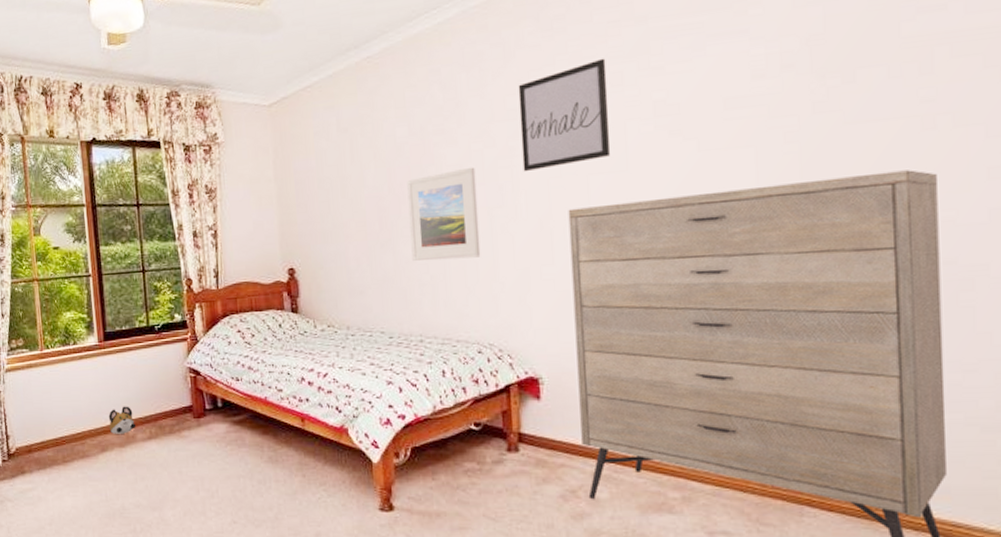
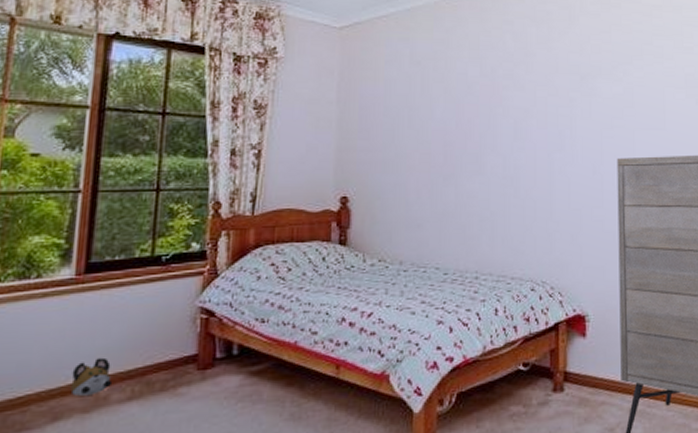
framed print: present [407,167,481,261] -> none [474,111,539,197]
wall art: present [518,58,611,172] -> none [580,34,652,122]

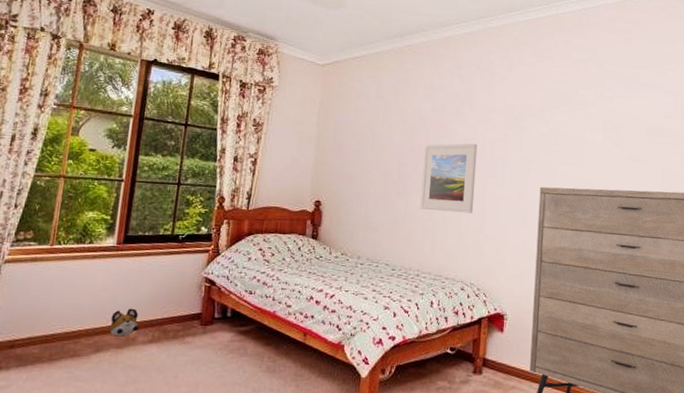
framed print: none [474,111,539,197] -> present [420,143,478,213]

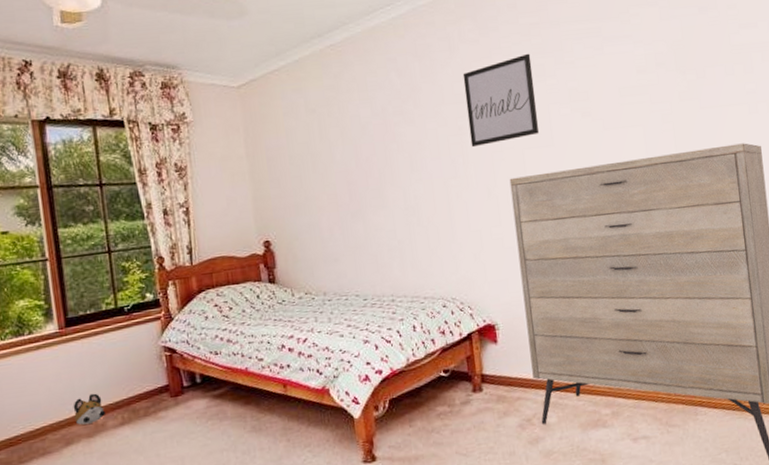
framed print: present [420,143,478,213] -> none [372,143,441,228]
wall art: none [512,83,576,154] -> present [462,53,540,148]

